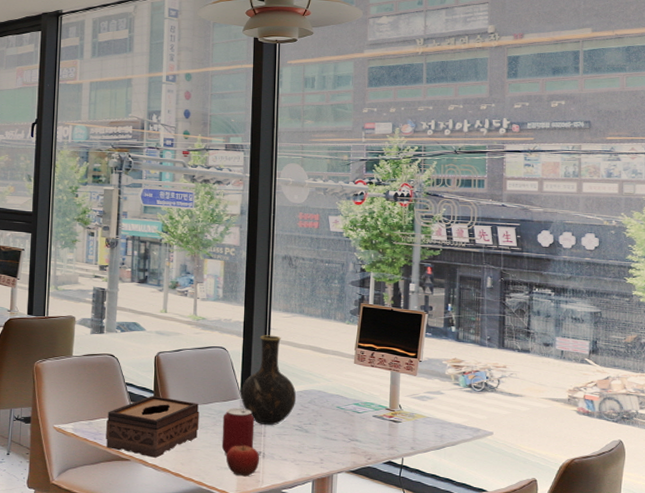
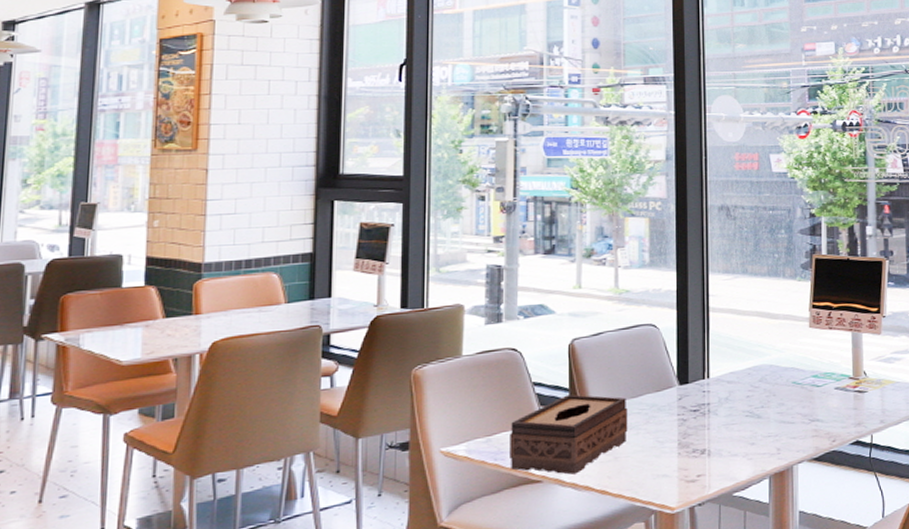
can: present [221,408,255,456] -> none [657,397,697,460]
fruit: present [226,442,260,477] -> none [664,439,705,483]
vase: present [241,335,297,426] -> none [678,303,745,416]

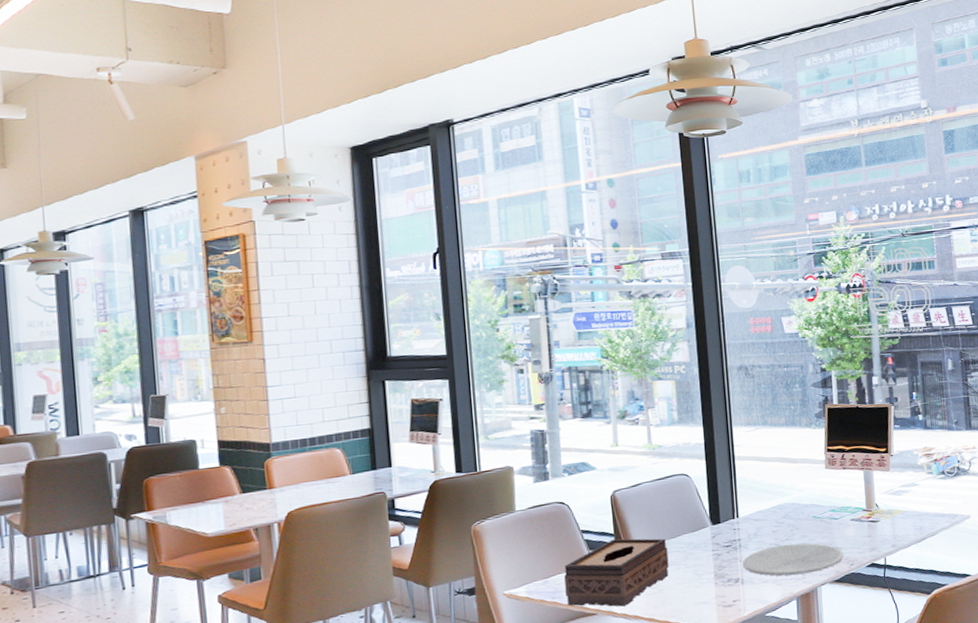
plate: none [710,412,825,450] -> present [742,543,844,576]

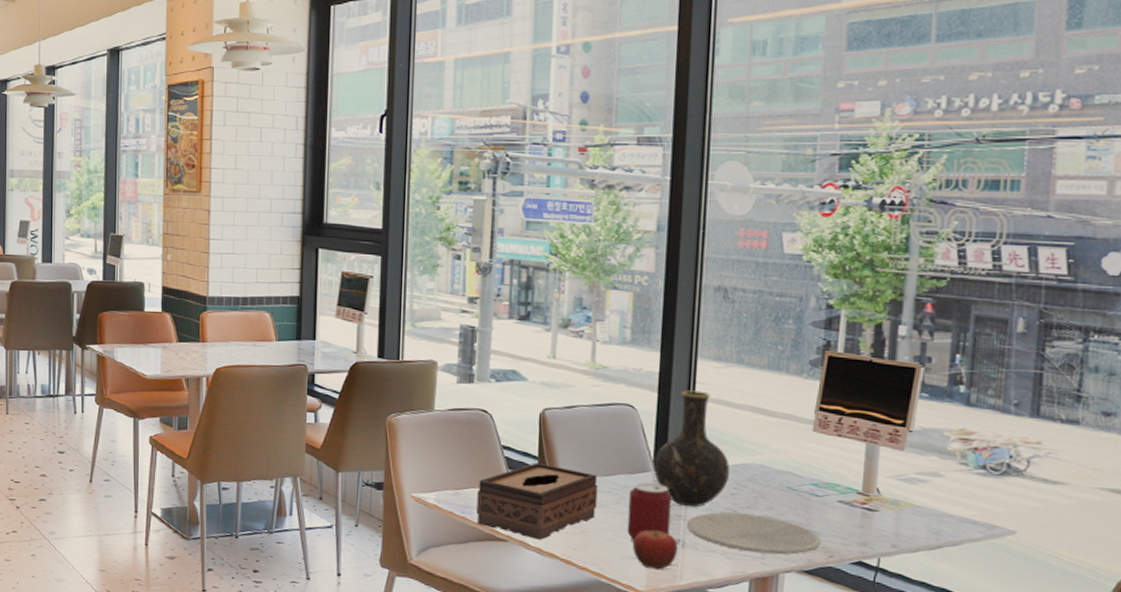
can: none [693,535,731,590] -> present [627,482,672,542]
fruit: none [703,571,739,608] -> present [633,525,678,570]
vase: none [710,452,770,550] -> present [654,390,730,507]

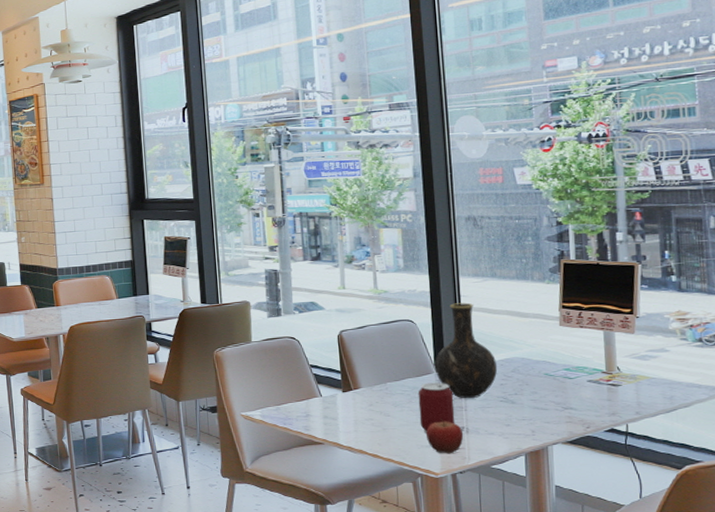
tissue box: present [476,462,598,540] -> none [294,376,393,440]
plate: present [686,512,822,555] -> none [467,399,579,431]

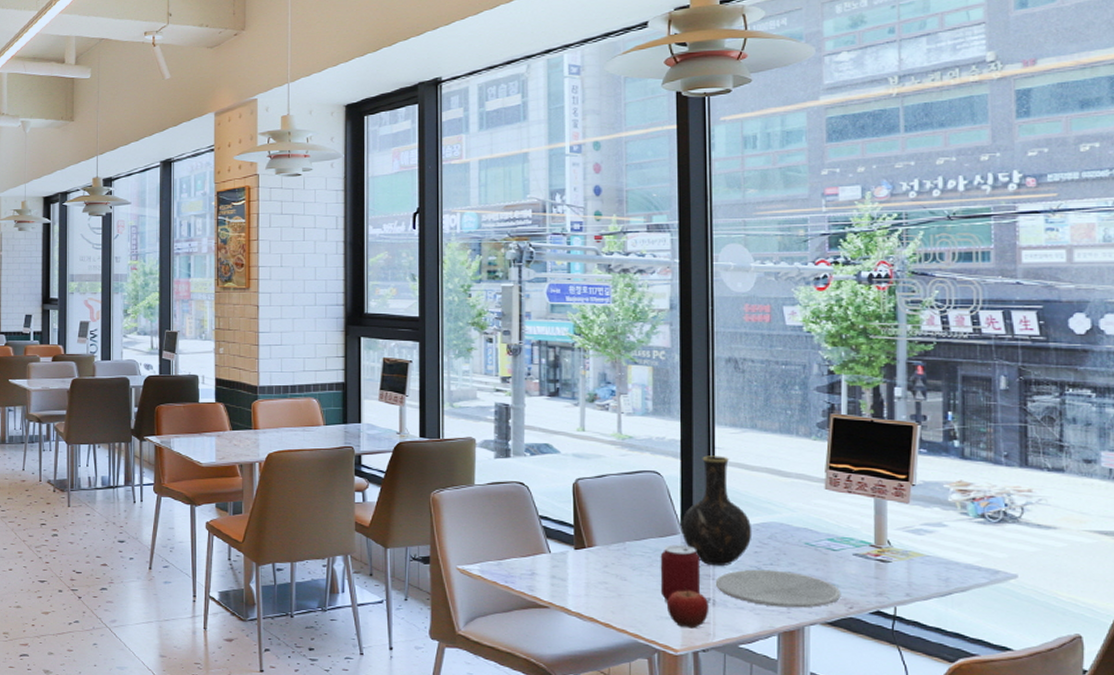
plate: none [467,399,579,431] -> present [715,569,841,608]

